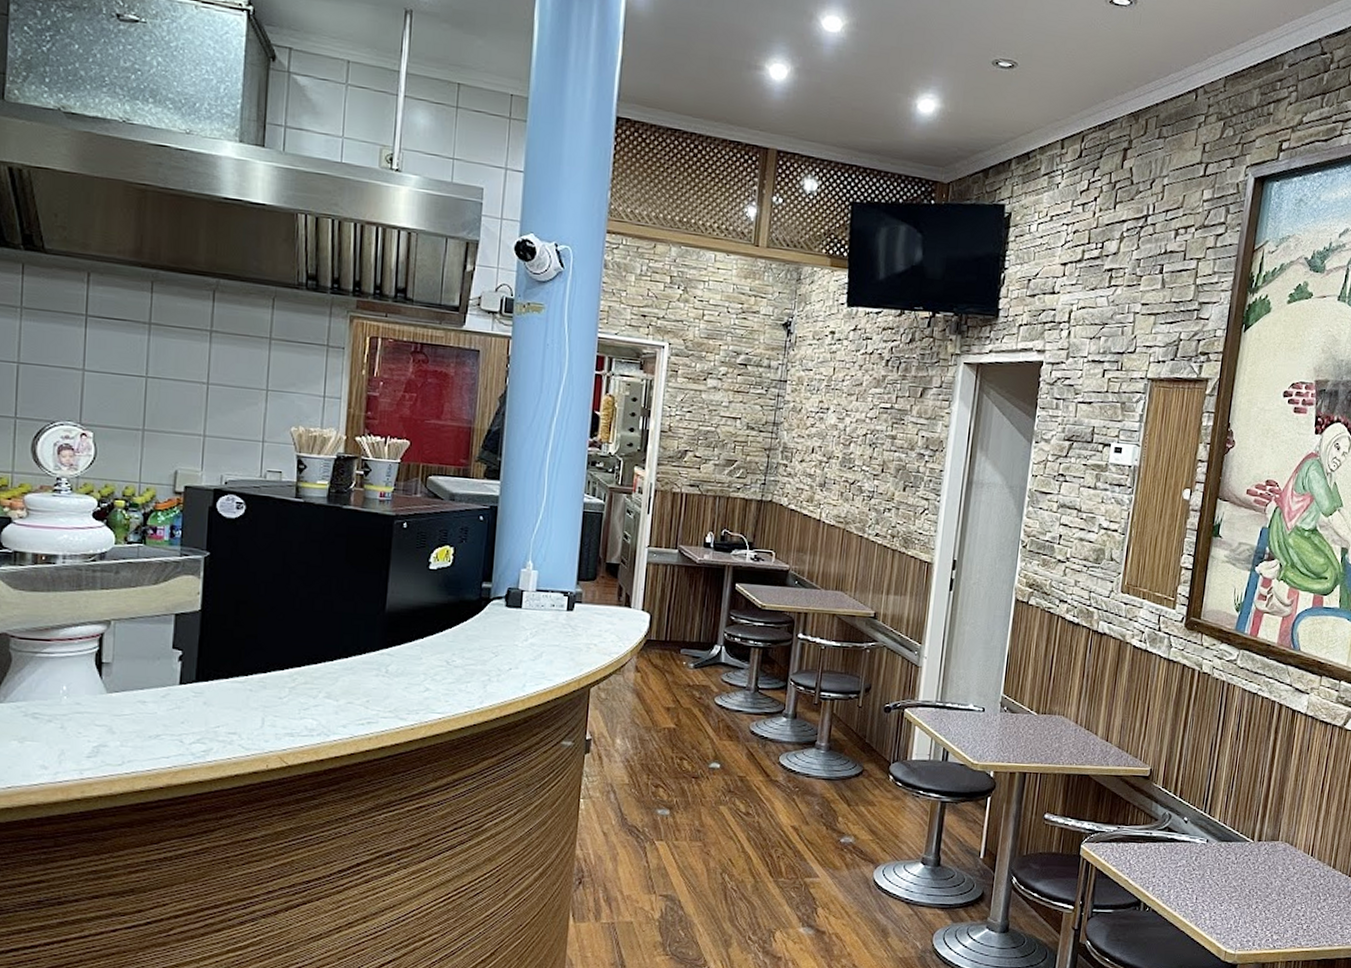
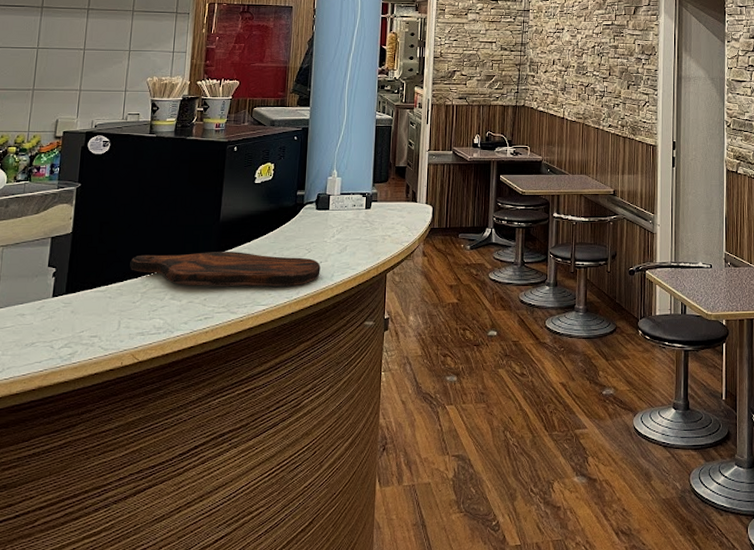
cutting board: none [274,643,510,695] -> present [130,252,321,287]

